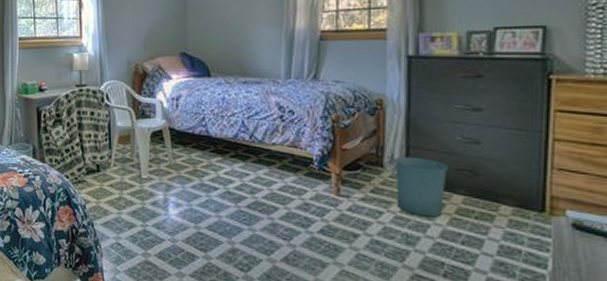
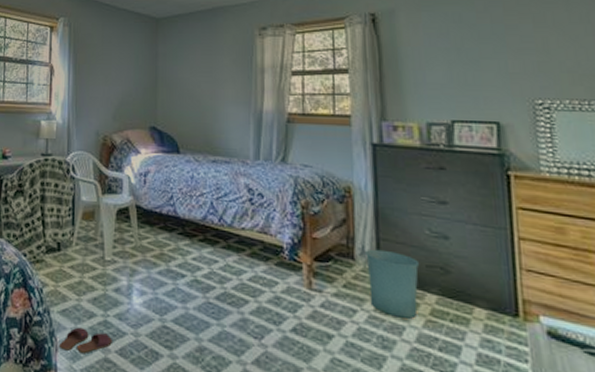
slippers: none [103,236,151,257] -> present [58,327,112,353]

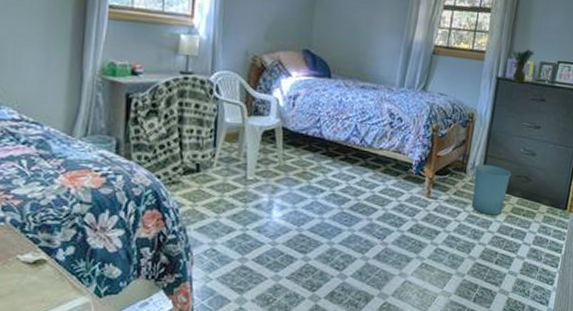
slippers: present [58,327,112,353] -> none [194,241,250,263]
vase: none [386,108,417,151] -> present [513,48,535,85]

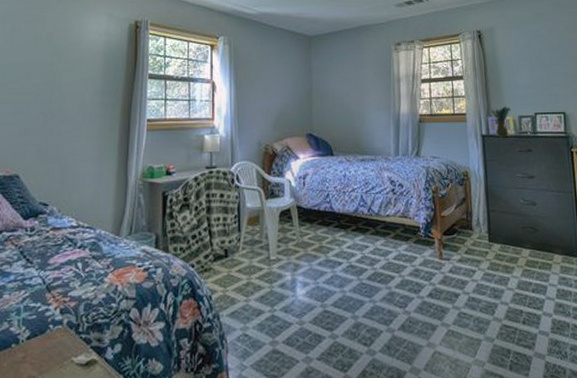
waste bin: present [471,164,512,215] -> none [480,219,518,271]

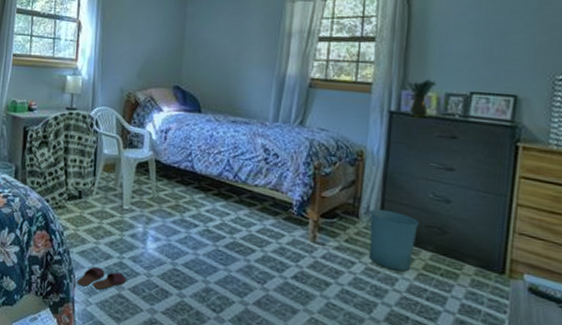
slippers: none [229,326,279,350] -> present [76,266,126,289]
waste bin: none [480,219,518,271] -> present [368,208,420,272]

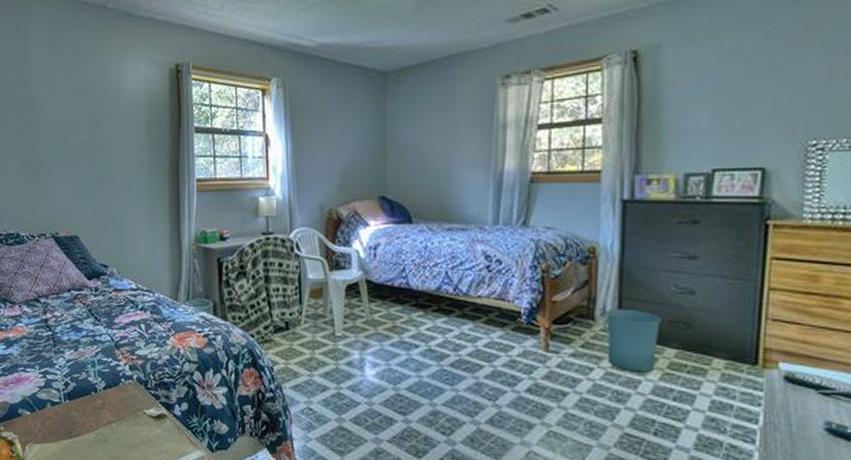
slippers: present [76,266,126,289] -> none [293,400,346,423]
vase: present [407,78,437,119] -> none [641,158,675,206]

